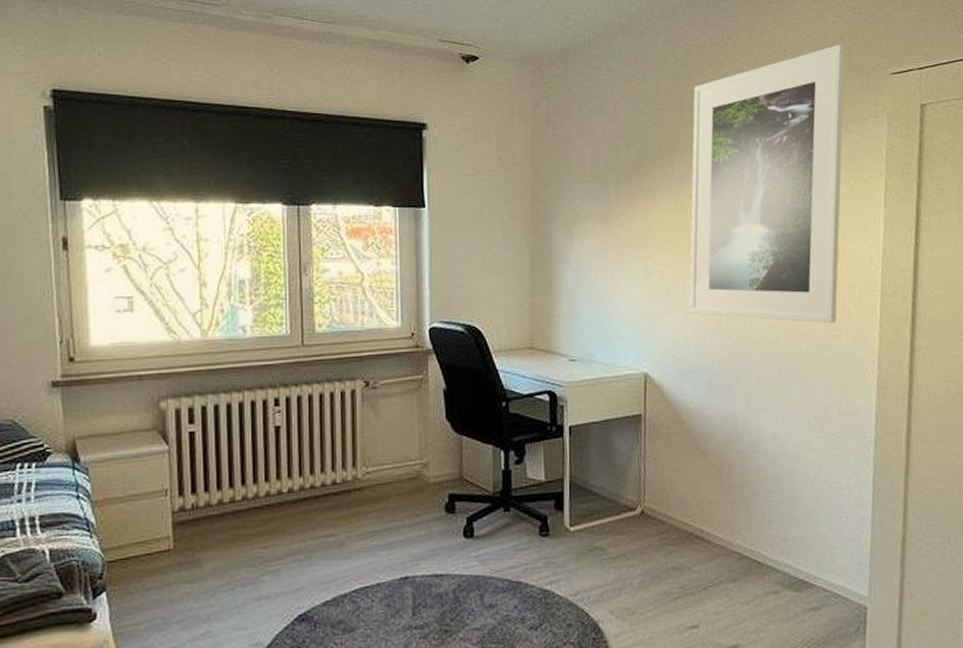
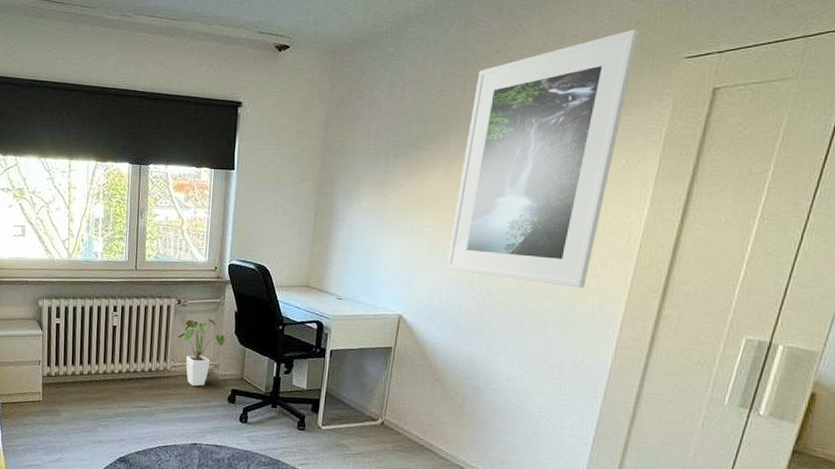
house plant: none [368,400,433,497] -> present [177,317,225,387]

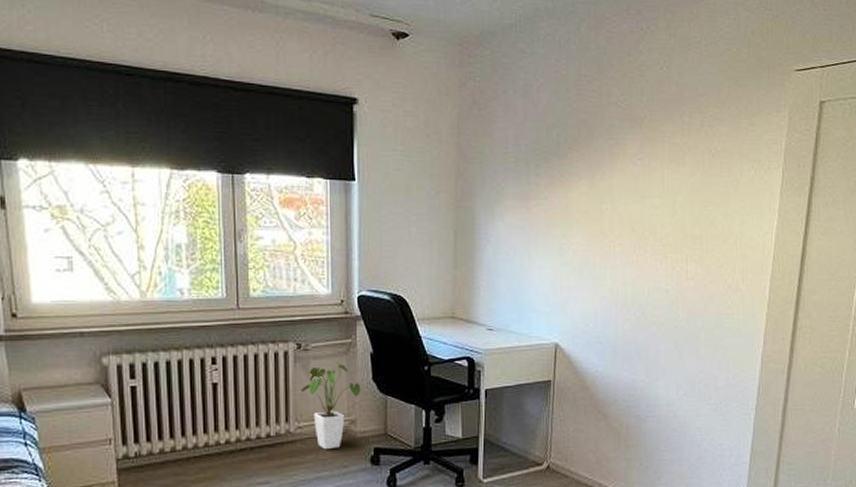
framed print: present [445,29,640,288] -> none [598,39,756,303]

